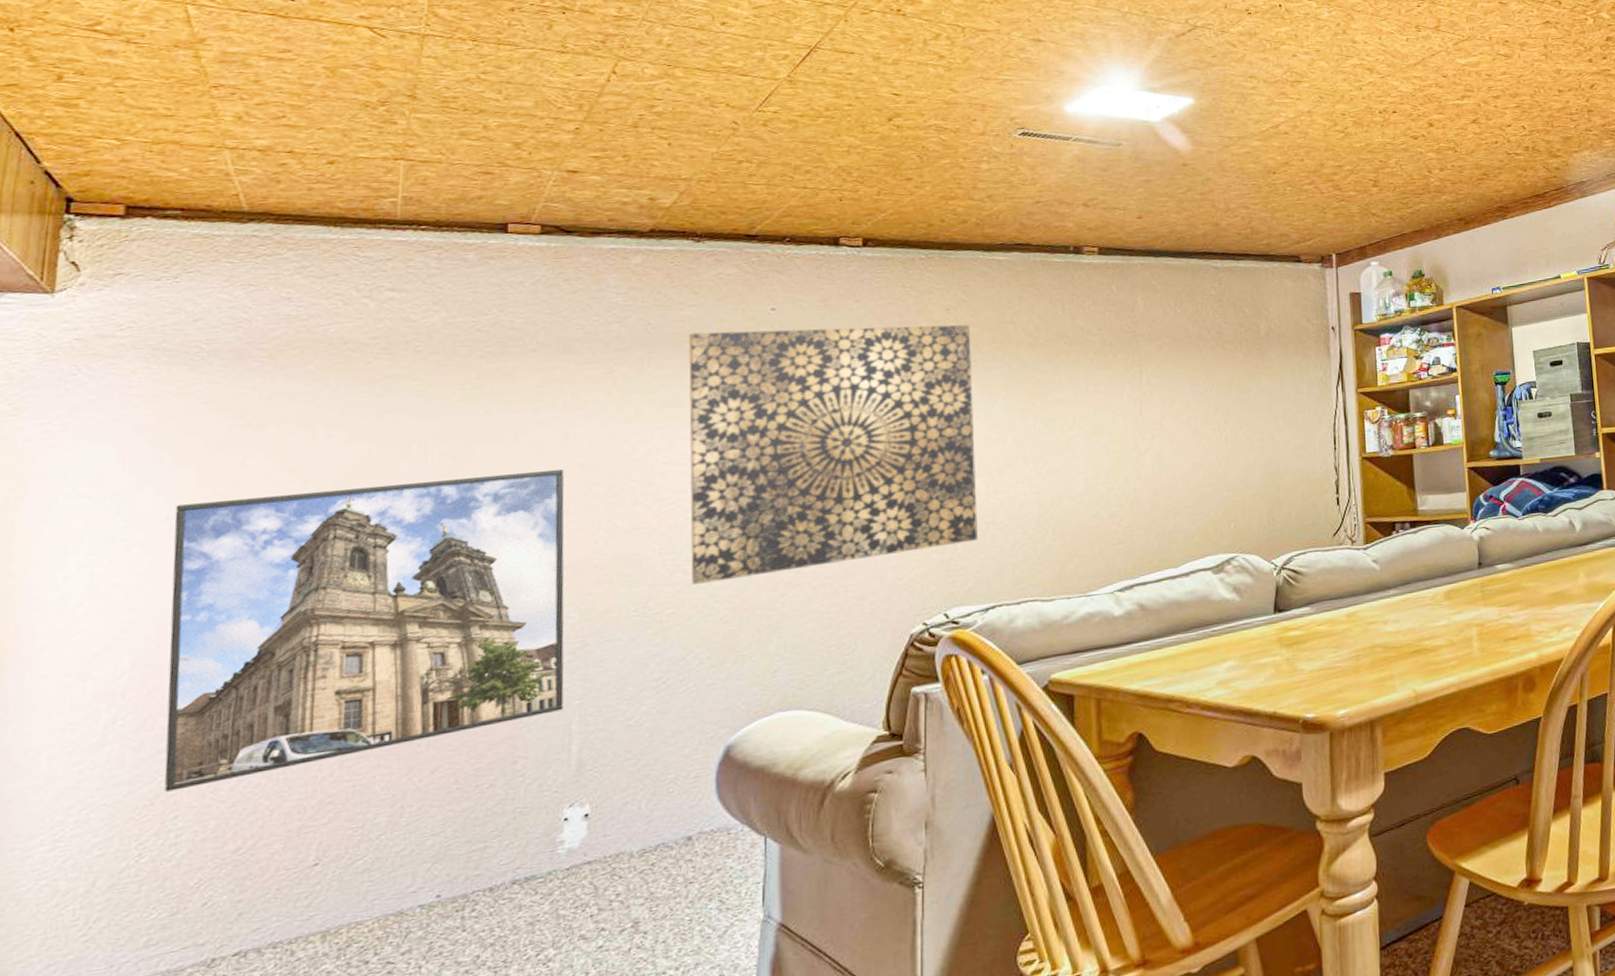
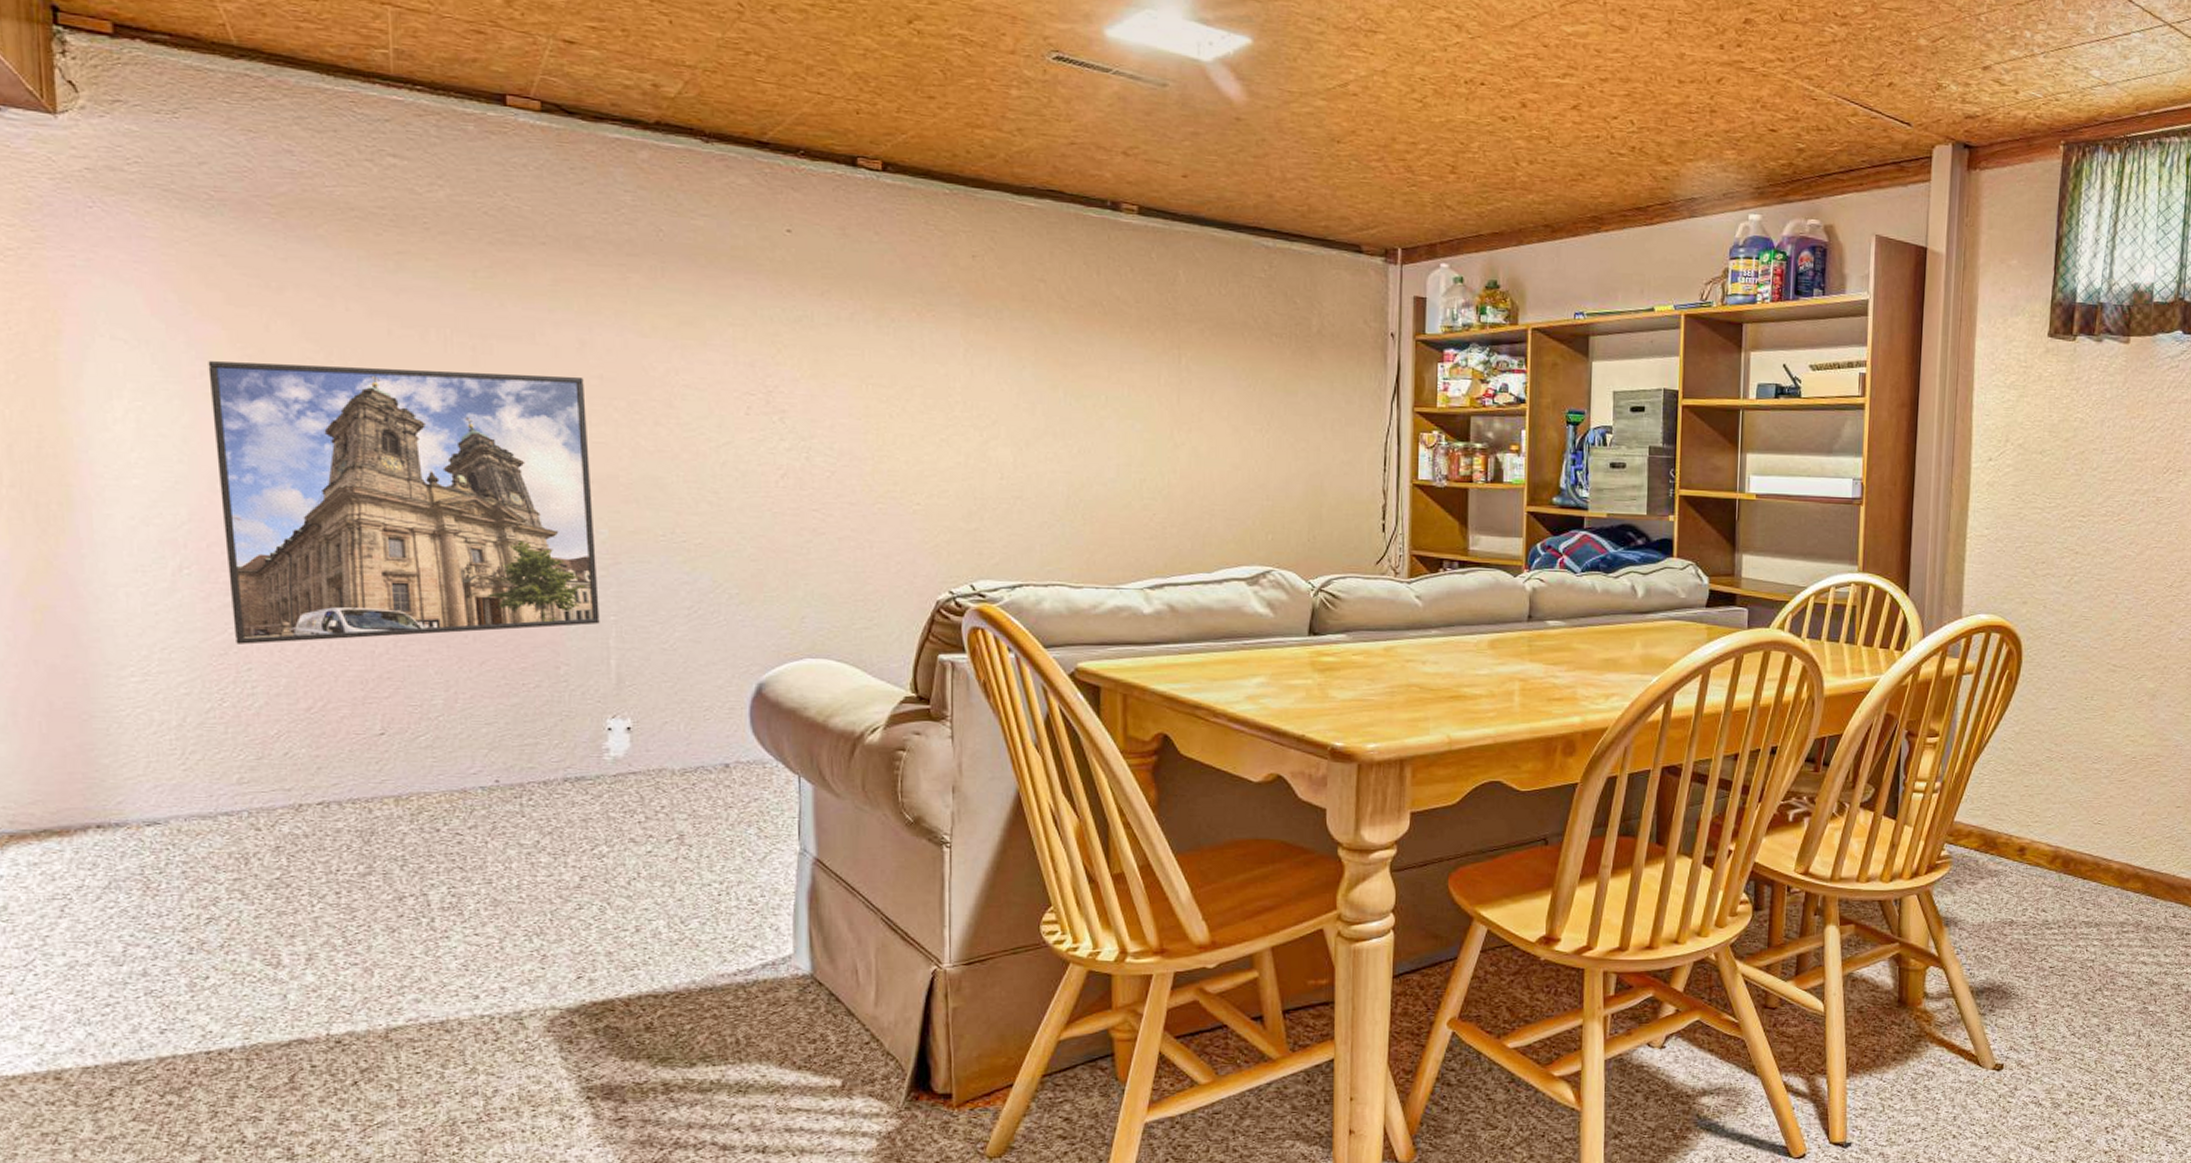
wall art: present [689,324,978,584] -> none [703,247,1005,518]

